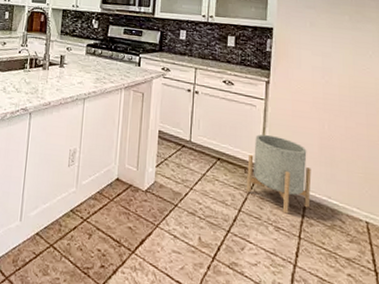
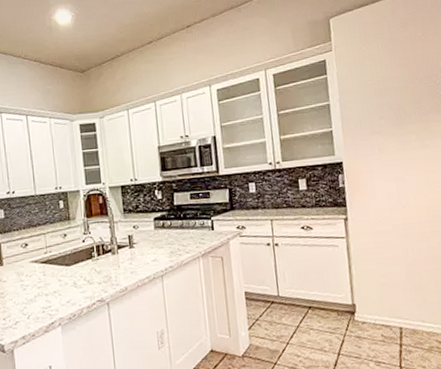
planter: present [246,134,312,214] -> none [339,272,406,347]

